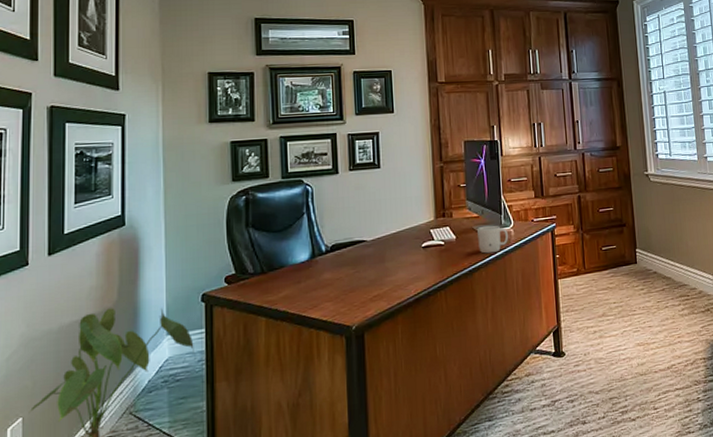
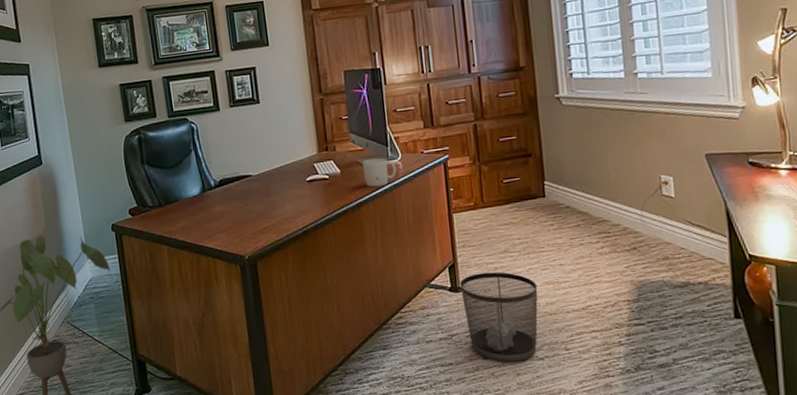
waste bin: none [562,335,631,426] -> present [459,272,538,362]

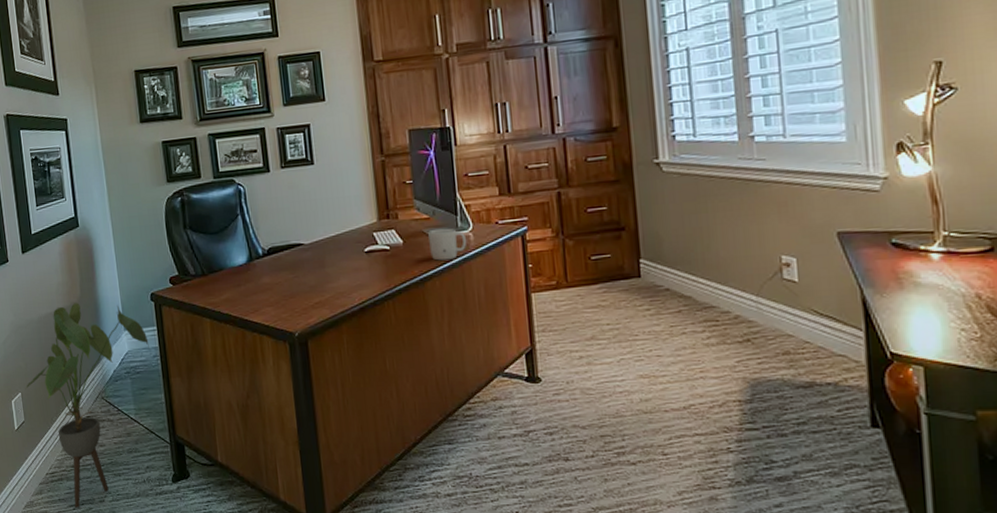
waste bin: present [459,272,538,362] -> none [538,361,631,465]

